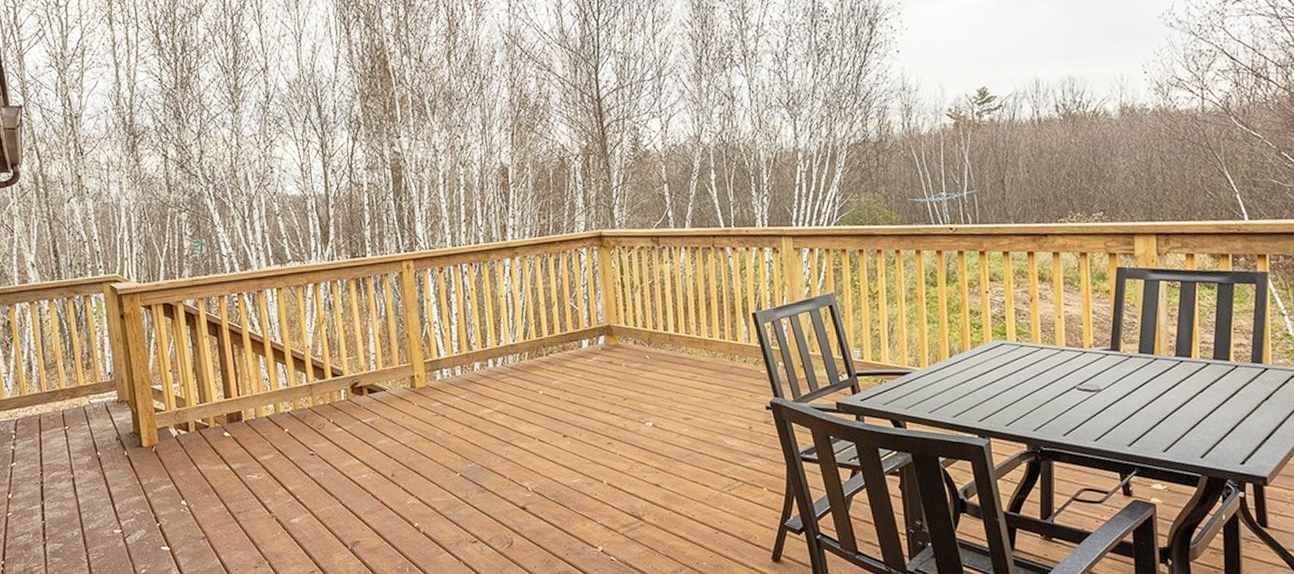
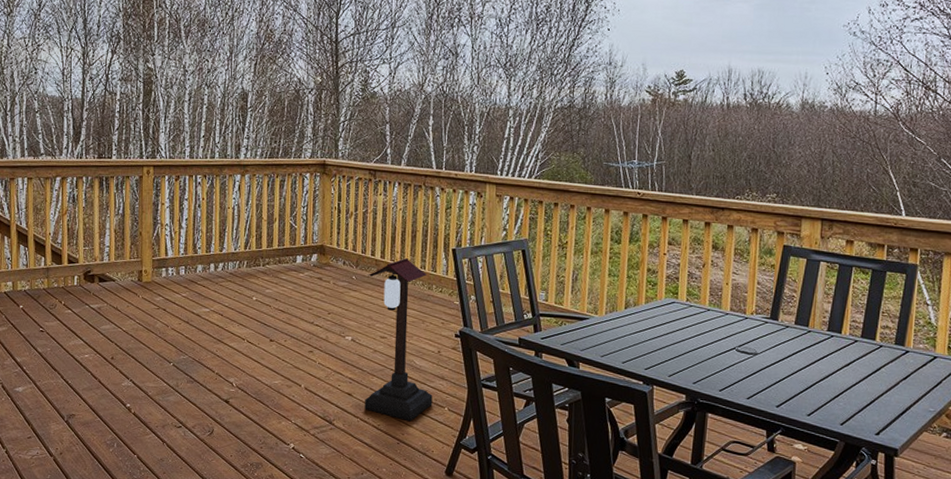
lantern: none [662,329,749,508] -> present [364,258,433,422]

